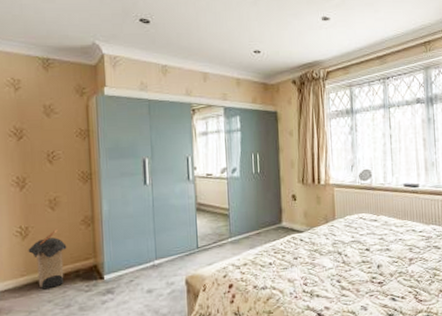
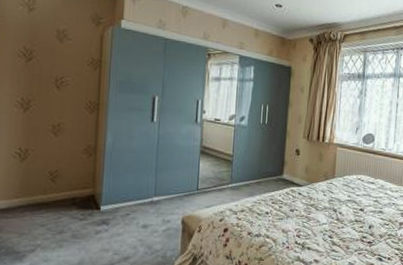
laundry hamper: present [28,228,67,290] -> none [25,154,66,213]

